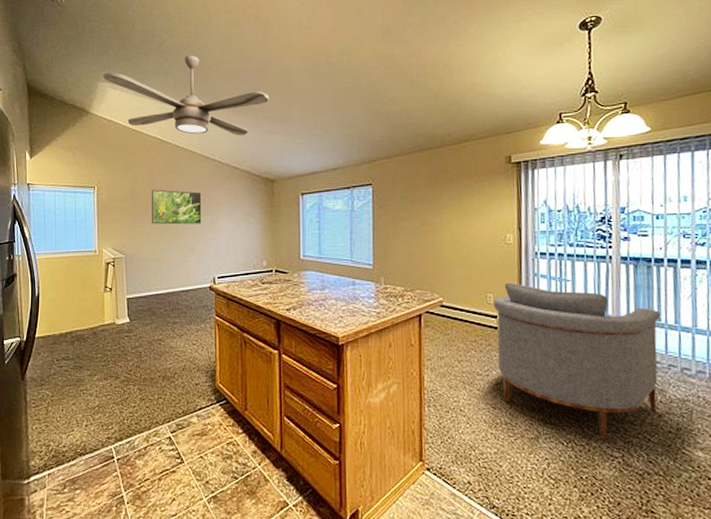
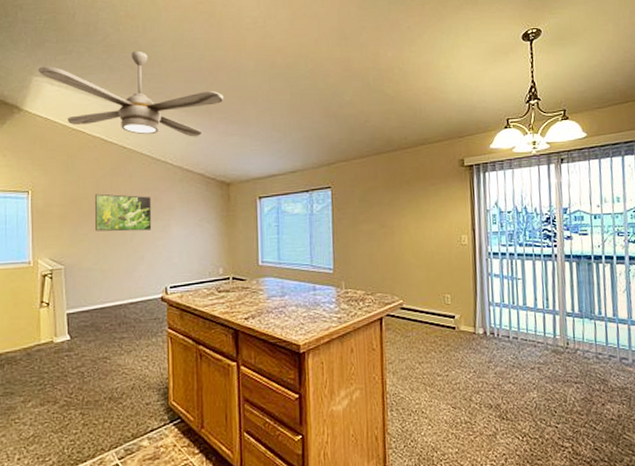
armchair: present [493,282,661,442] -> none [451,282,601,433]

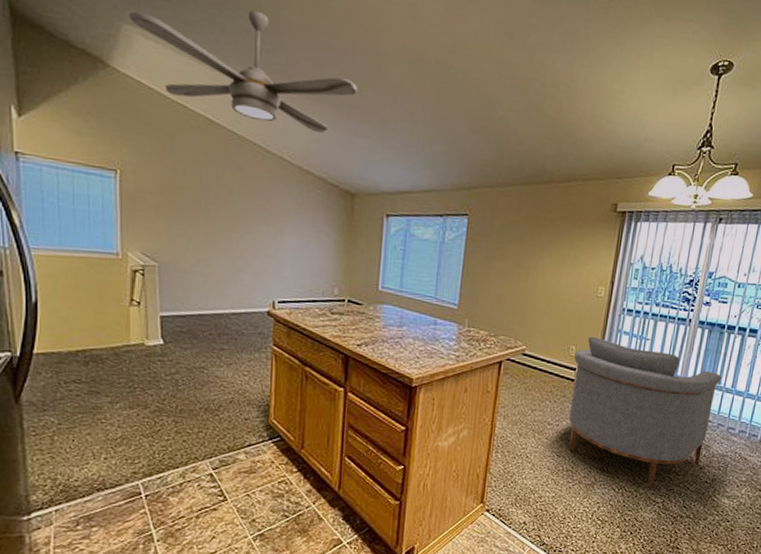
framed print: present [95,193,152,232] -> none [196,184,263,236]
armchair: none [451,282,601,433] -> present [568,336,722,489]

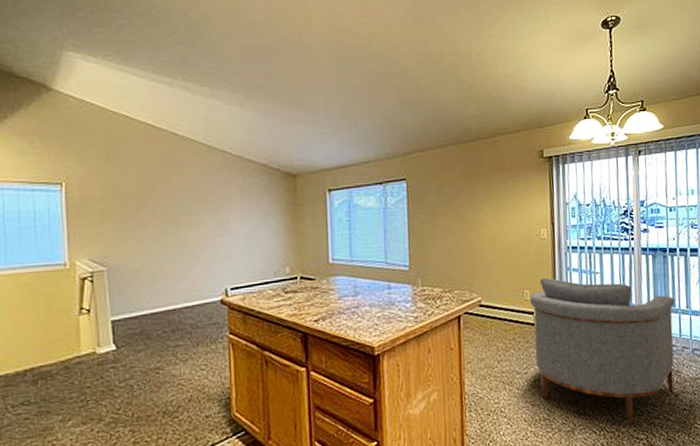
ceiling fan: present [129,10,357,133] -> none [70,25,288,124]

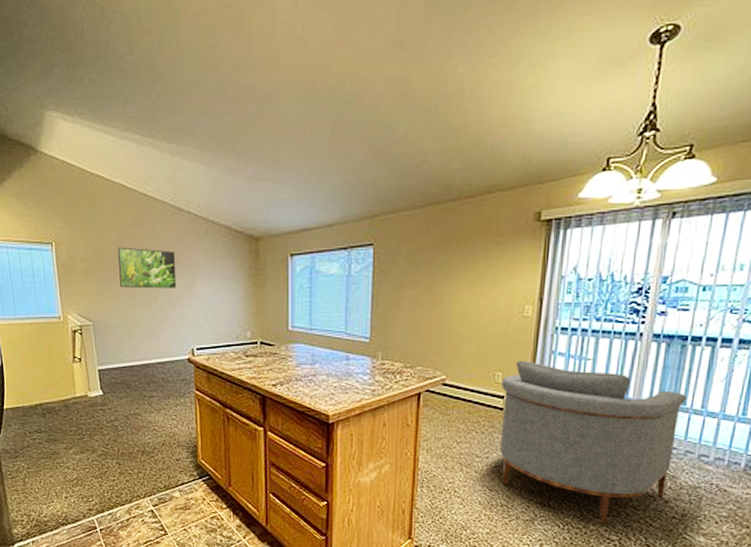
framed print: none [142,186,209,228] -> present [118,247,177,289]

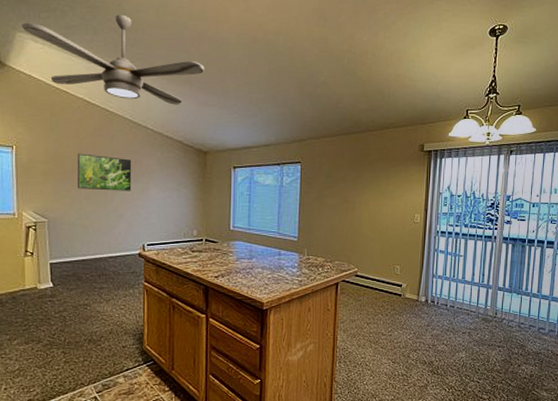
ceiling fan: none [50,75,252,183] -> present [22,14,204,105]
armchair: present [500,360,687,526] -> none [400,256,528,387]

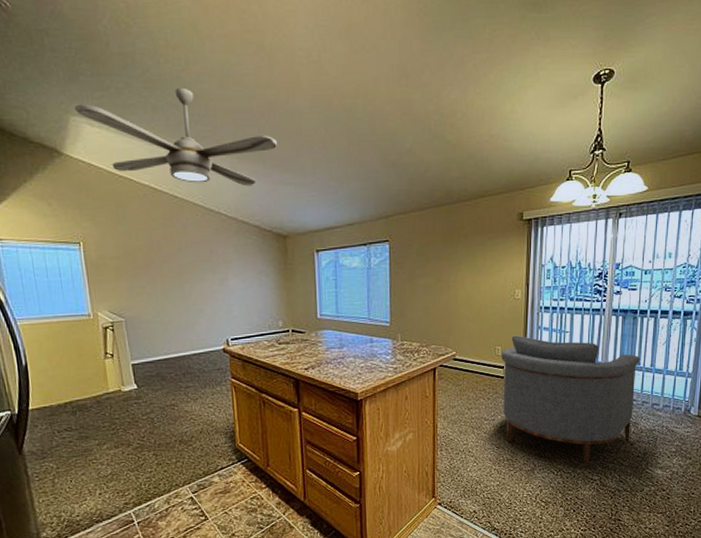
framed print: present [78,153,132,191] -> none [149,245,210,285]
armchair: none [400,256,528,387] -> present [501,335,640,469]

